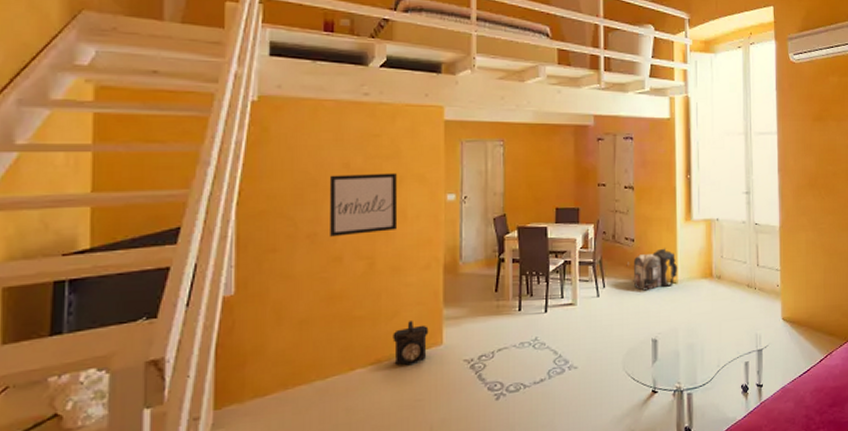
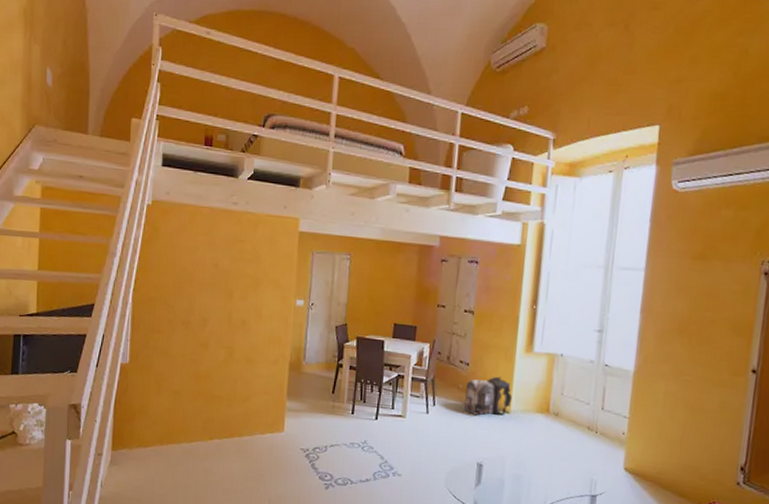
wall art: present [329,173,397,237] -> none [200,273,256,327]
lantern: present [393,321,429,365] -> none [244,407,273,444]

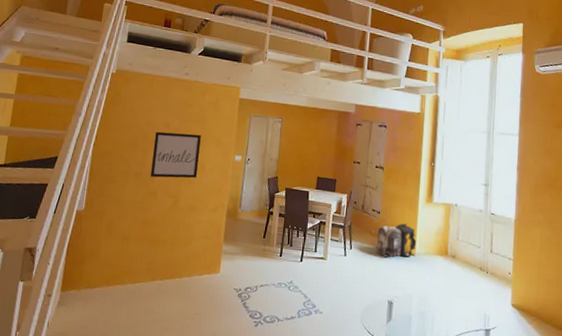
wall art: none [200,273,256,327] -> present [150,131,201,178]

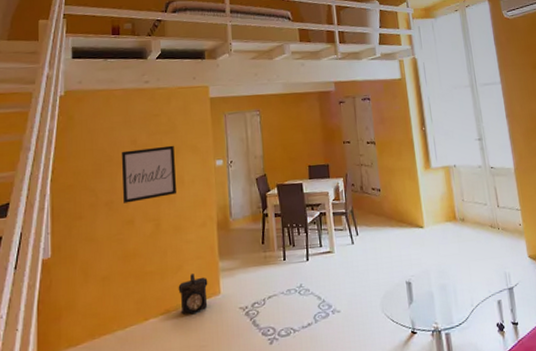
lantern: none [184,250,211,284] -> present [178,274,208,315]
architectural model: present [371,223,417,258] -> none [375,195,423,236]

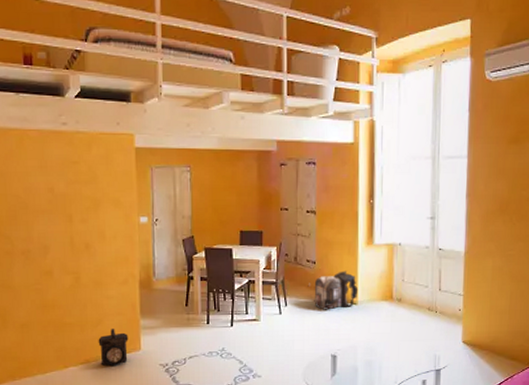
wall art: present [121,145,176,203] -> none [37,197,97,254]
architectural model: none [375,195,423,236] -> present [308,271,359,310]

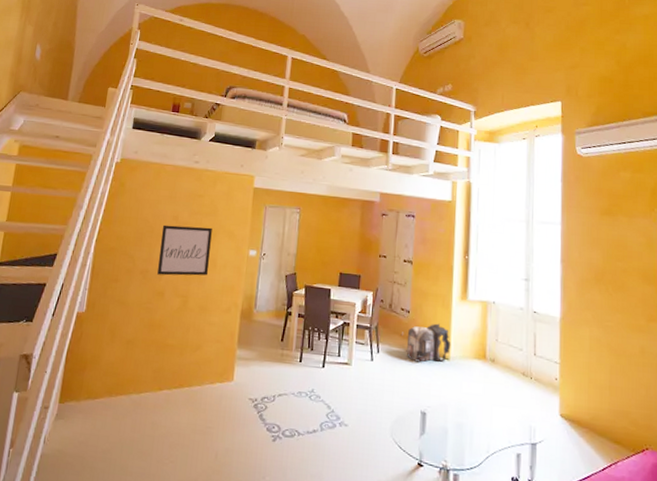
wall art: none [37,197,97,254] -> present [157,224,212,276]
lantern: present [98,329,129,366] -> none [194,355,224,394]

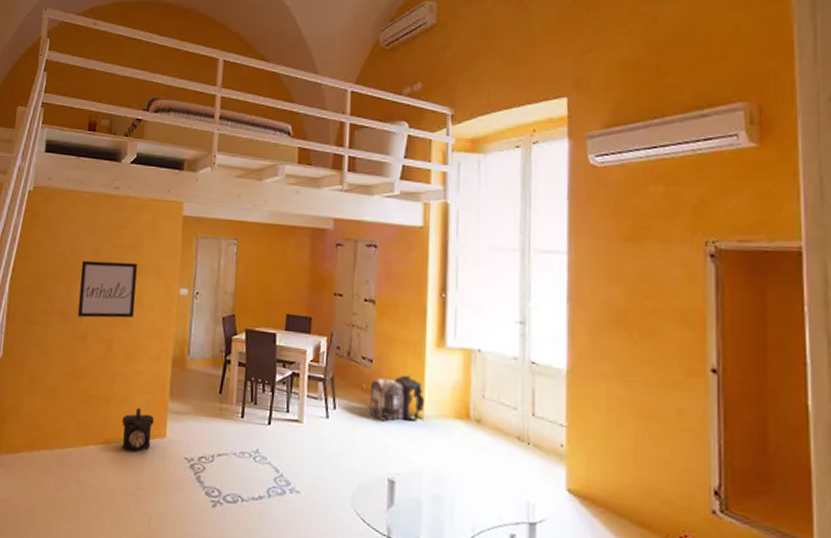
lantern: none [194,355,224,394] -> present [122,408,154,451]

